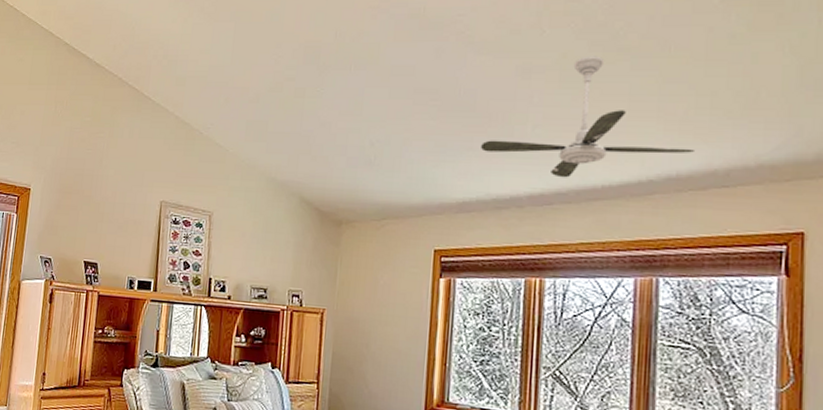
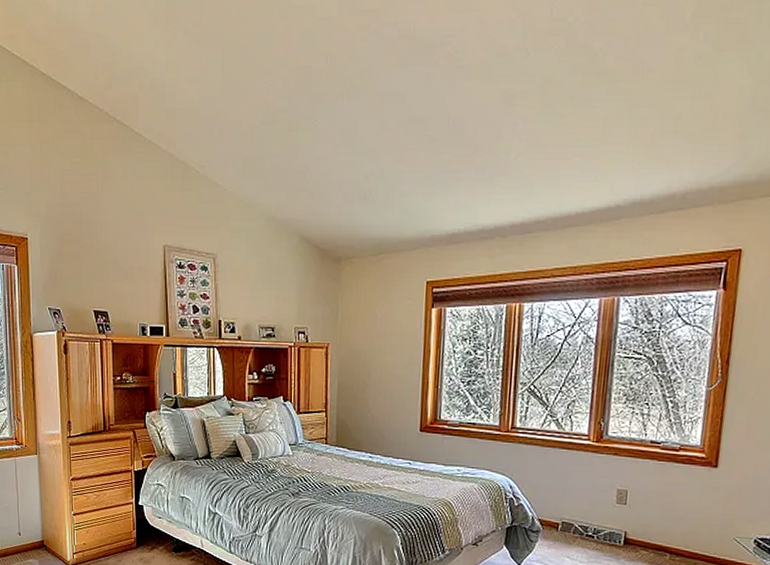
ceiling fan: present [481,56,694,178] -> none [469,79,657,206]

